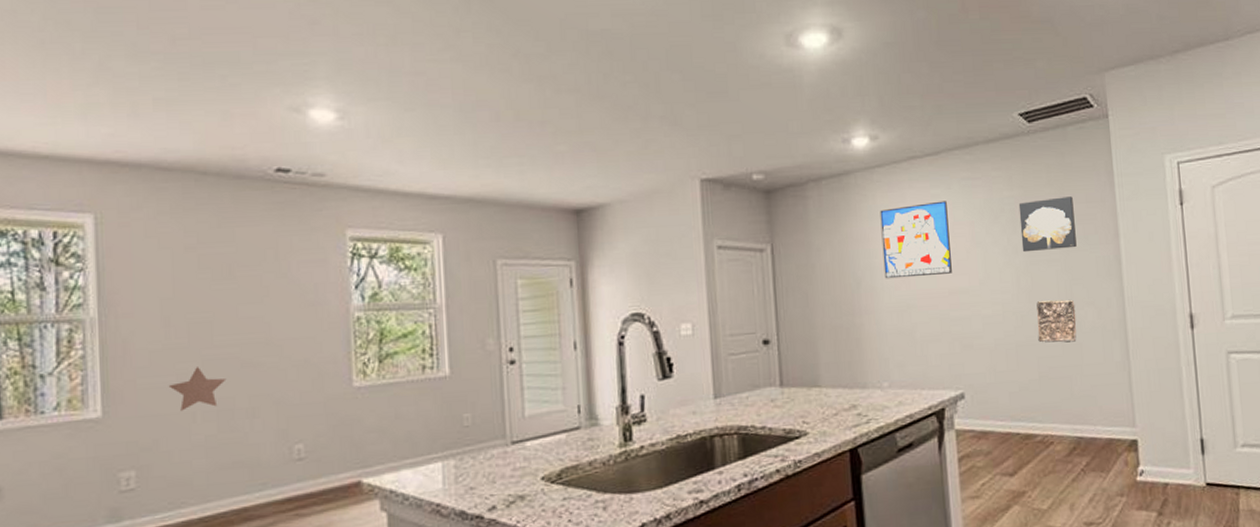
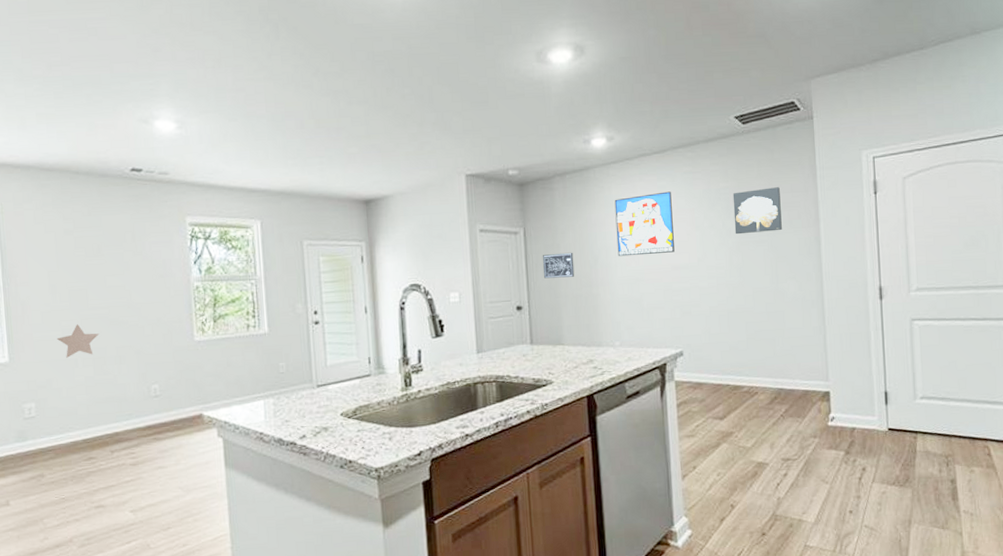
wall art: none [793,273,833,306] -> present [542,252,575,279]
relief panel: present [1036,299,1077,343] -> none [746,274,780,310]

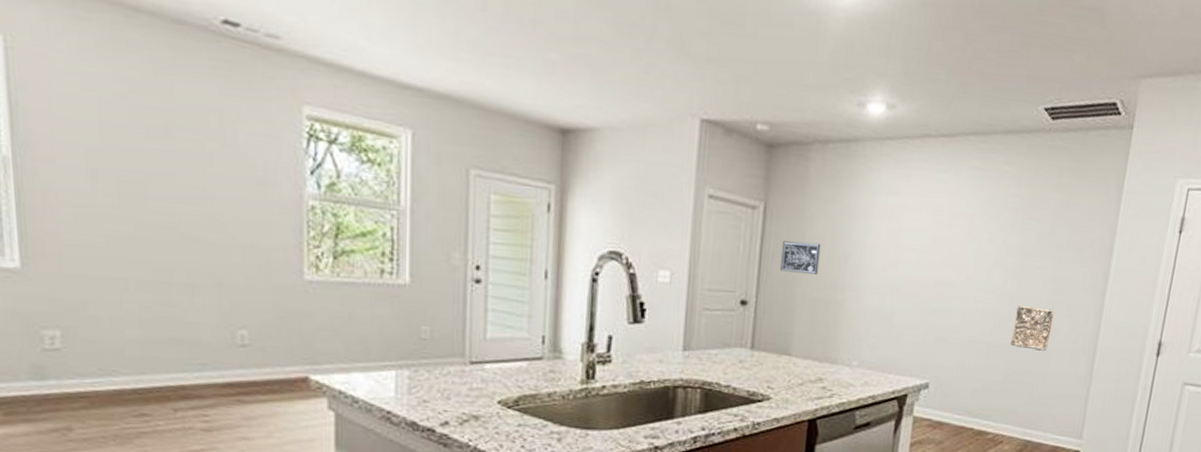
decorative star: present [56,324,99,358] -> none [96,231,163,277]
wall art: present [614,191,675,257] -> none [874,186,952,264]
wall art: present [733,187,782,235] -> none [1015,203,1078,259]
relief panel: none [746,274,780,310] -> present [1010,306,1054,351]

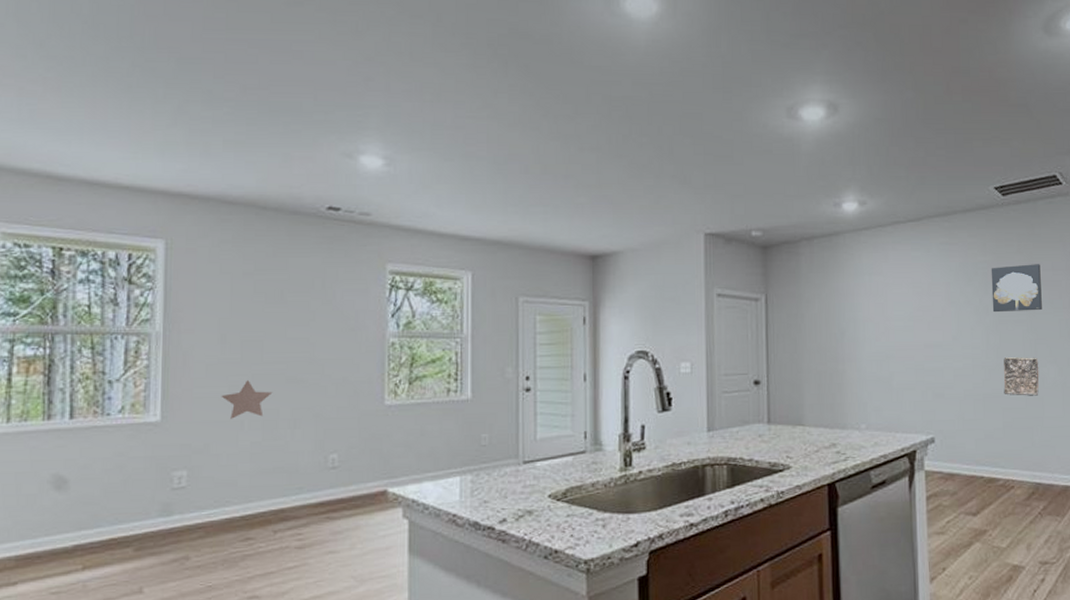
decorative star: none [96,231,163,277] -> present [221,380,273,419]
wall art: present [780,241,821,275] -> none [784,323,819,351]
wall art: none [1015,203,1078,259] -> present [991,264,1042,313]

